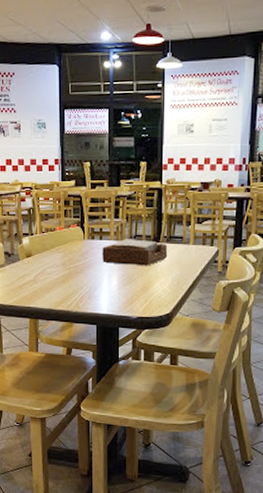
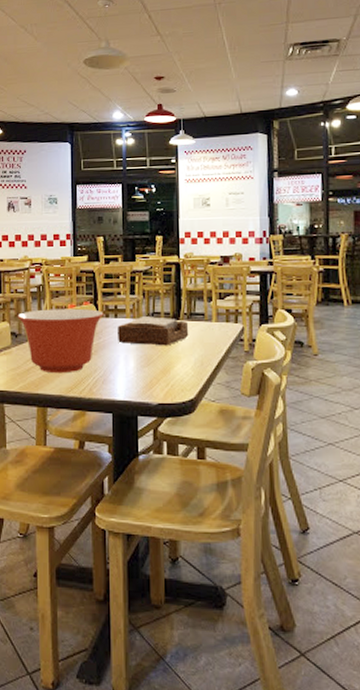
mixing bowl: none [10,230,90,290] -> present [17,308,104,374]

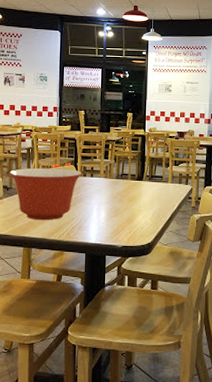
napkin holder: present [118,315,189,346] -> none [93,176,150,201]

